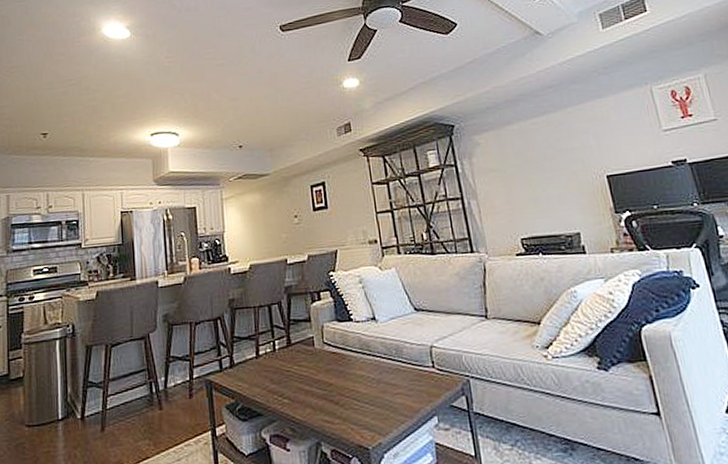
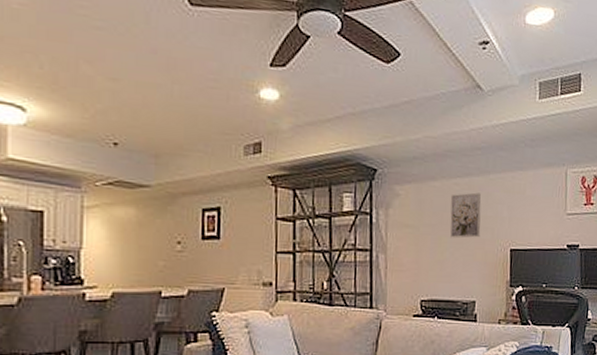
wall art: none [530,127,571,175] -> present [449,192,481,239]

